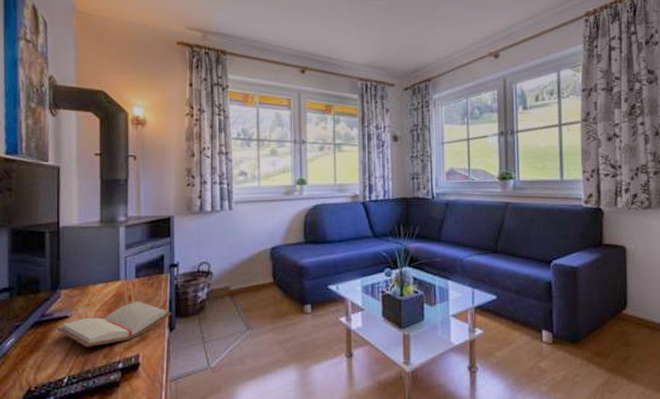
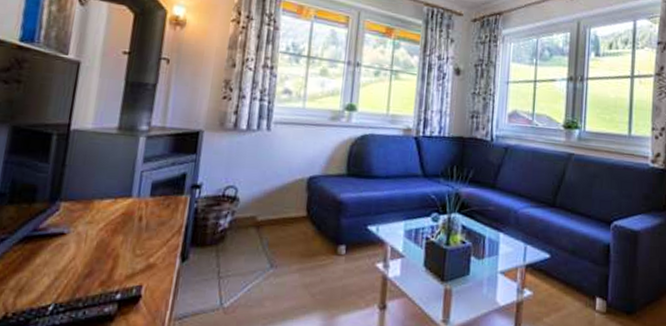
paperback book: present [57,301,172,347] -> none [49,222,187,272]

